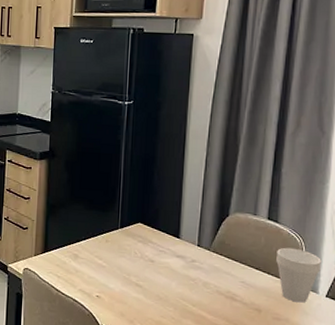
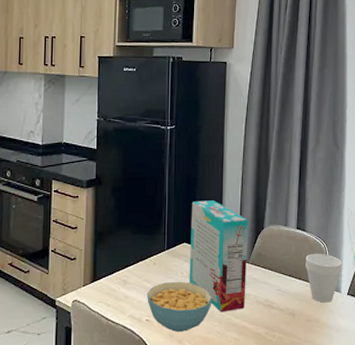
cereal bowl: none [98,261,168,313] -> present [147,282,212,332]
cereal box: none [143,180,211,298] -> present [189,200,248,313]

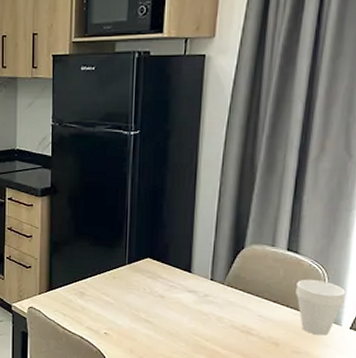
cereal bowl: present [147,282,212,332] -> none [105,297,179,349]
cereal box: present [189,200,248,313] -> none [152,214,225,334]

